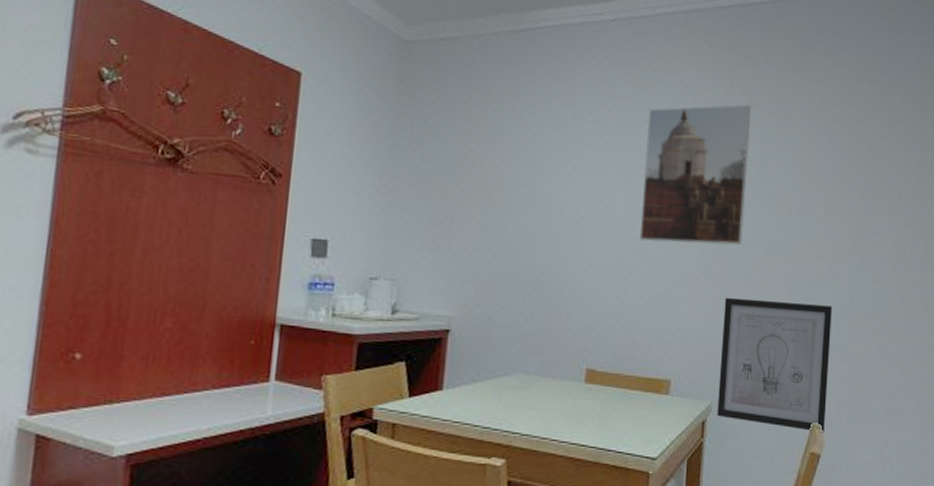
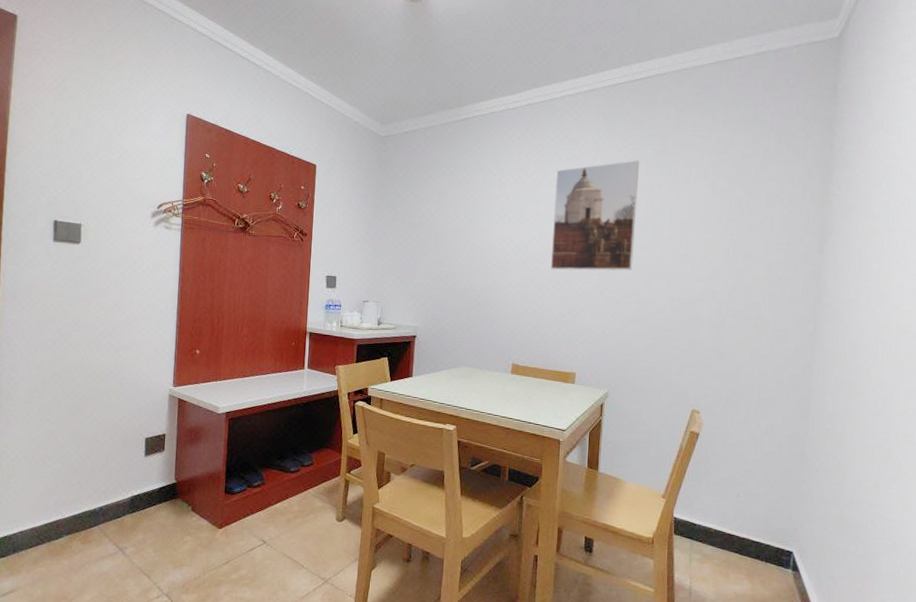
wall art: present [717,297,832,433] -> none [613,311,710,417]

